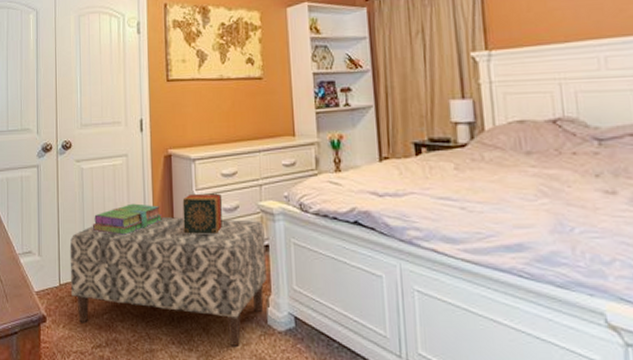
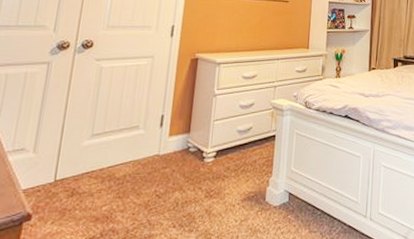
bench: present [69,217,267,346] -> none [67,113,274,223]
stack of books: present [92,203,162,235] -> none [103,101,181,130]
decorative box: present [182,193,223,235] -> none [200,92,241,128]

